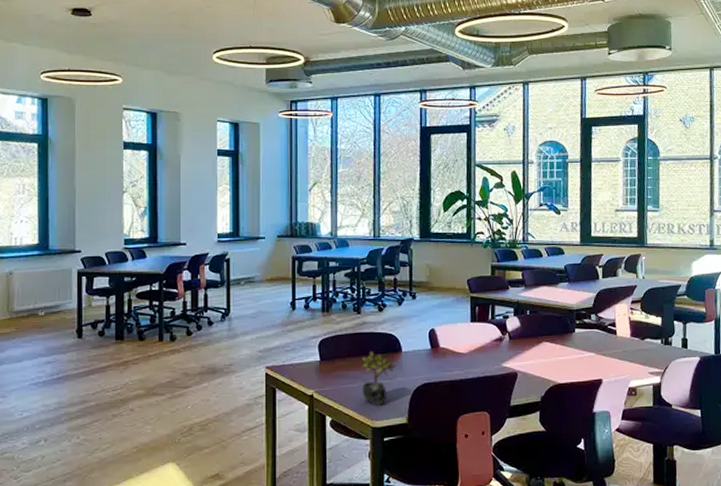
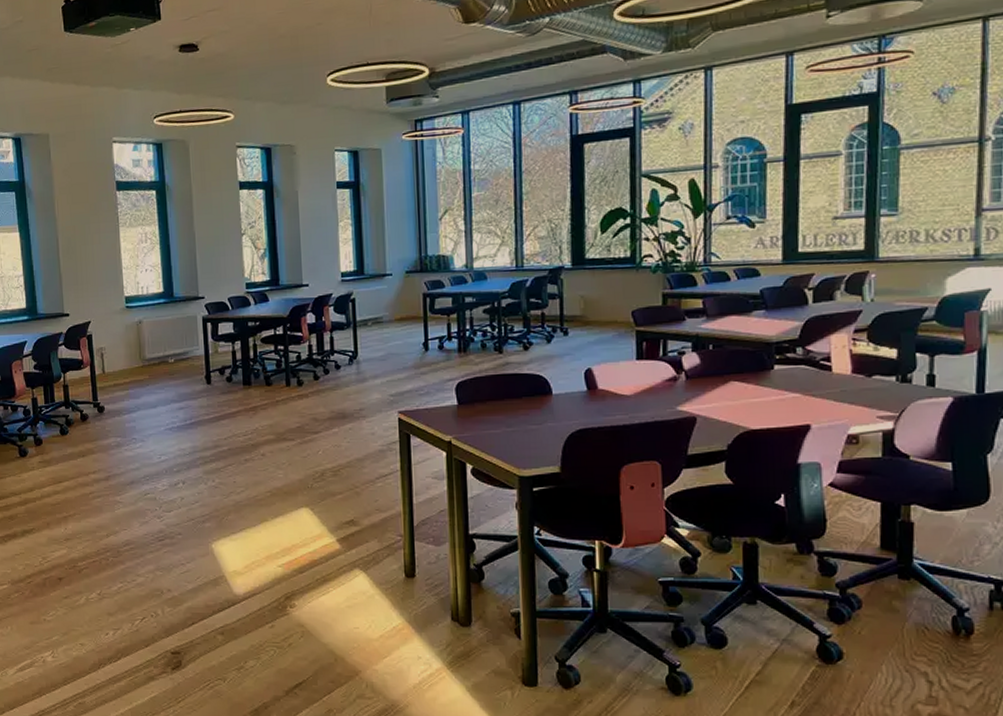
succulent plant: present [361,351,396,406] -> none [505,394,546,453]

